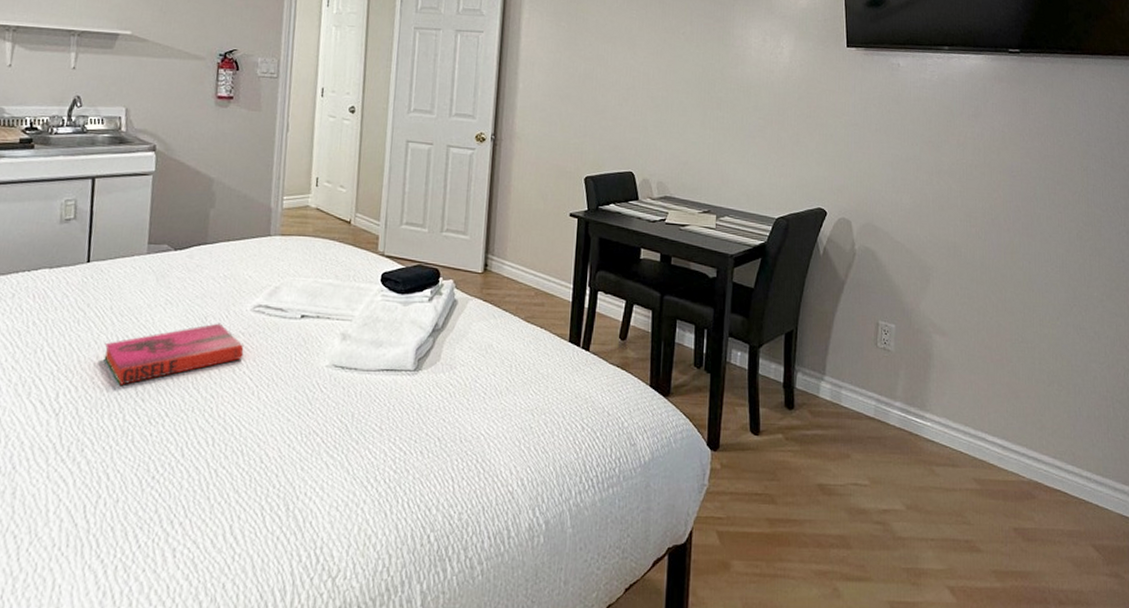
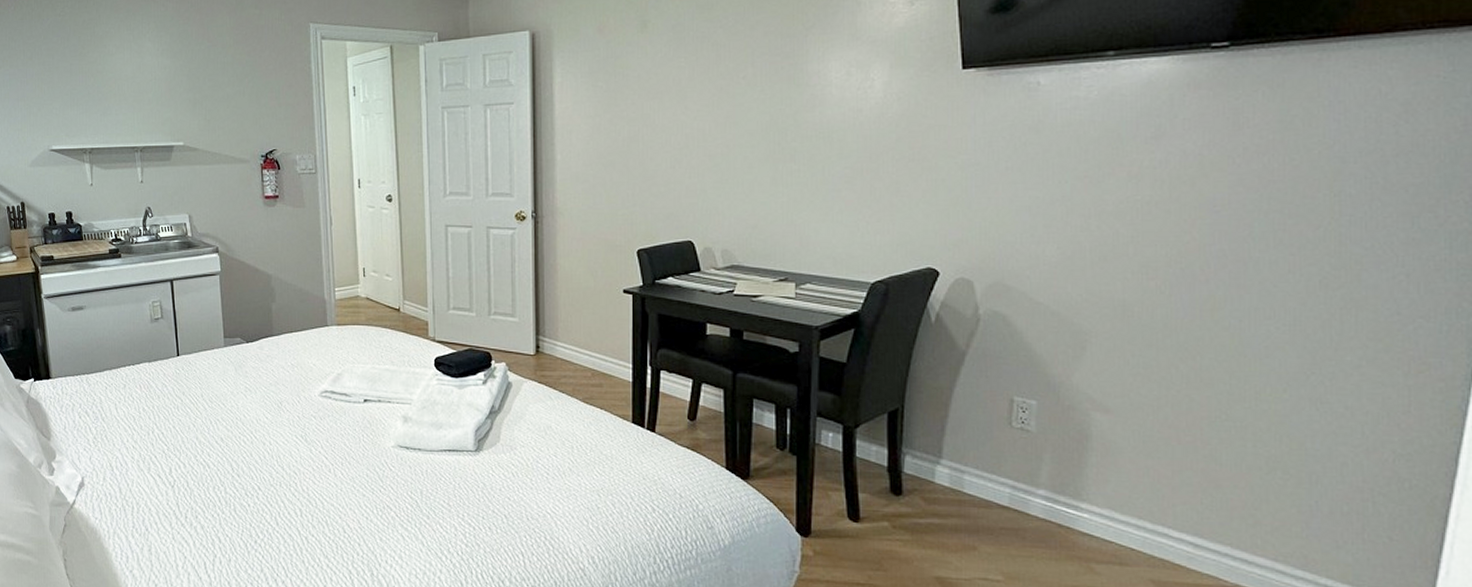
hardback book: present [104,323,244,385] -> none [201,407,317,463]

